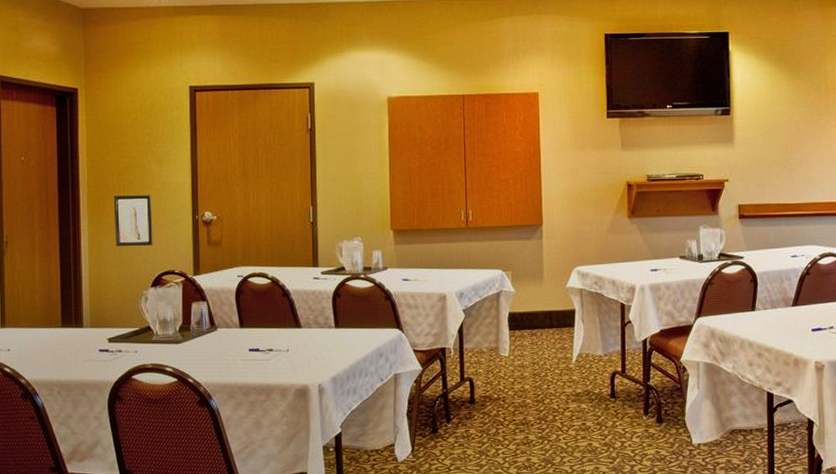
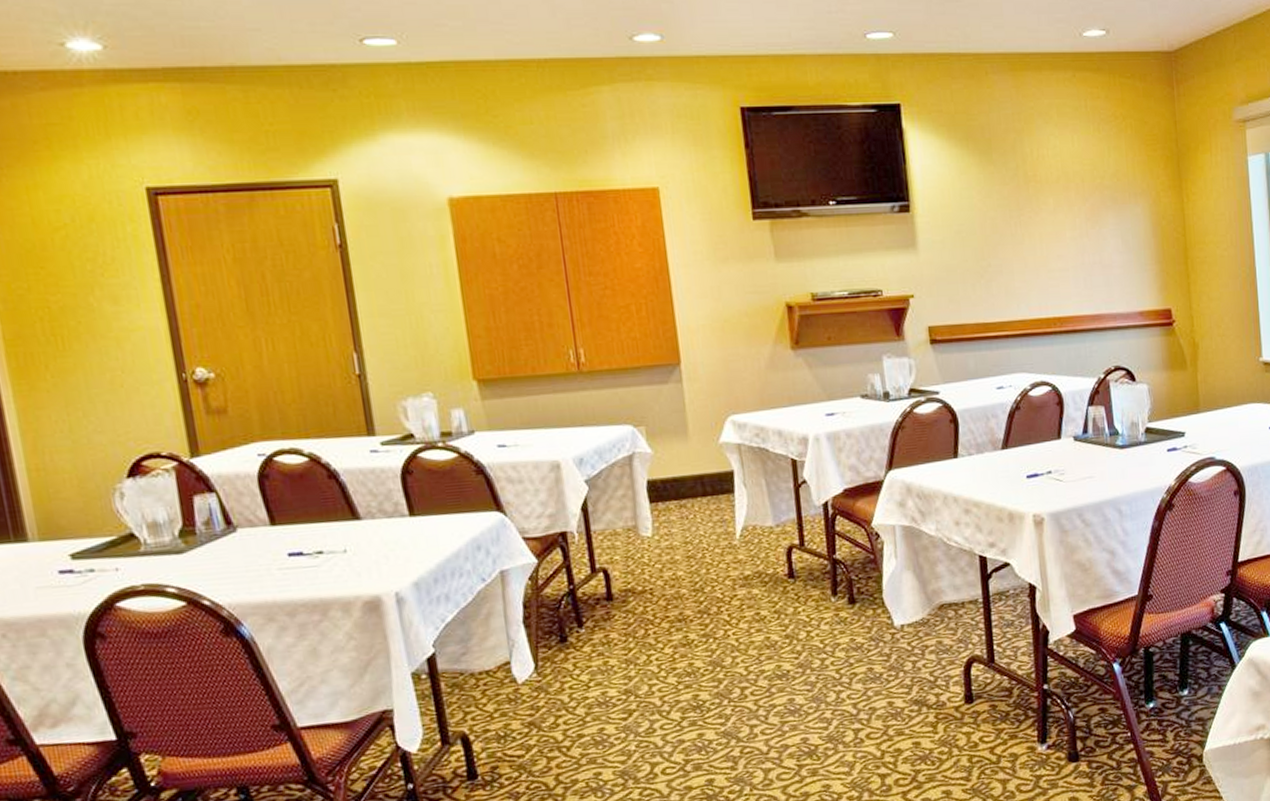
wall art: present [113,195,153,246] -> none [47,347,122,423]

